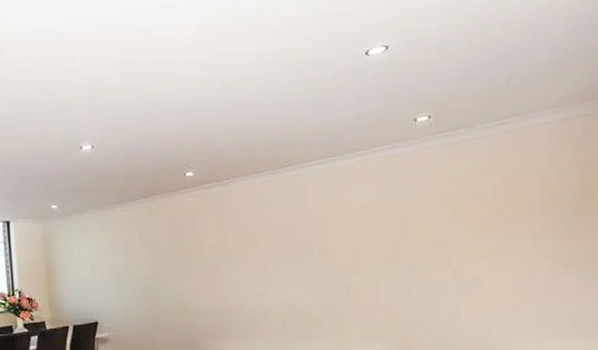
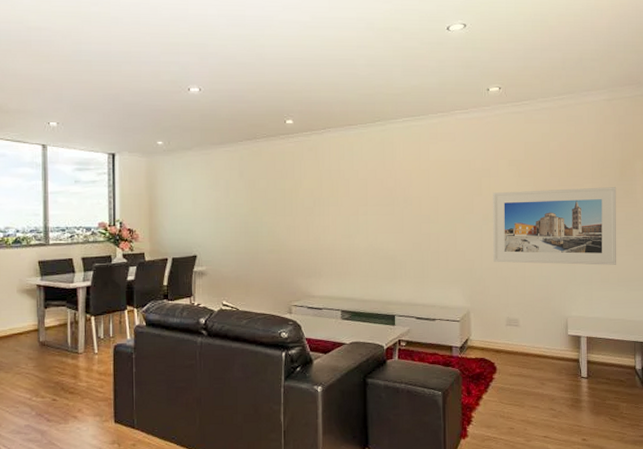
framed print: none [422,221,573,315] -> present [493,187,617,265]

